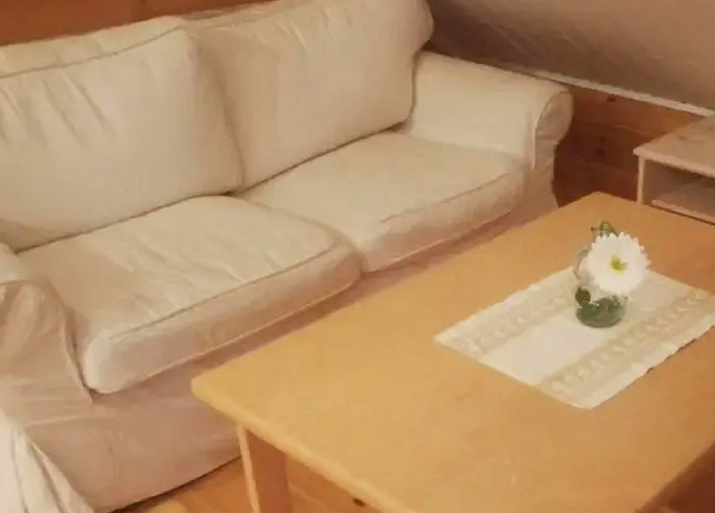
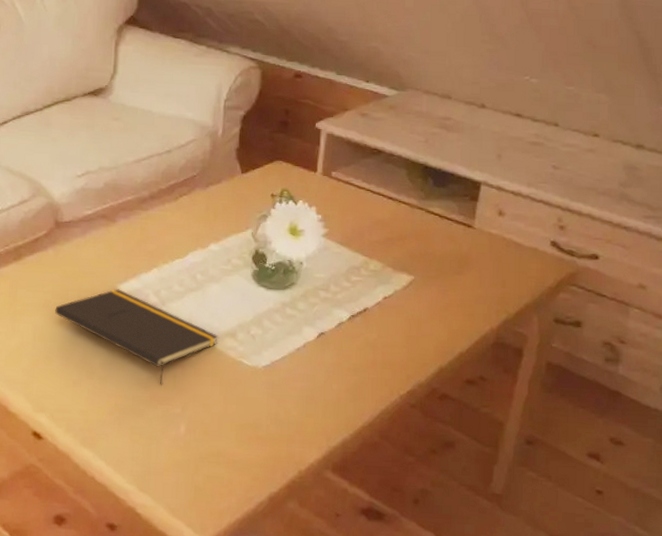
notepad: none [368,340,545,437] -> present [55,289,218,386]

